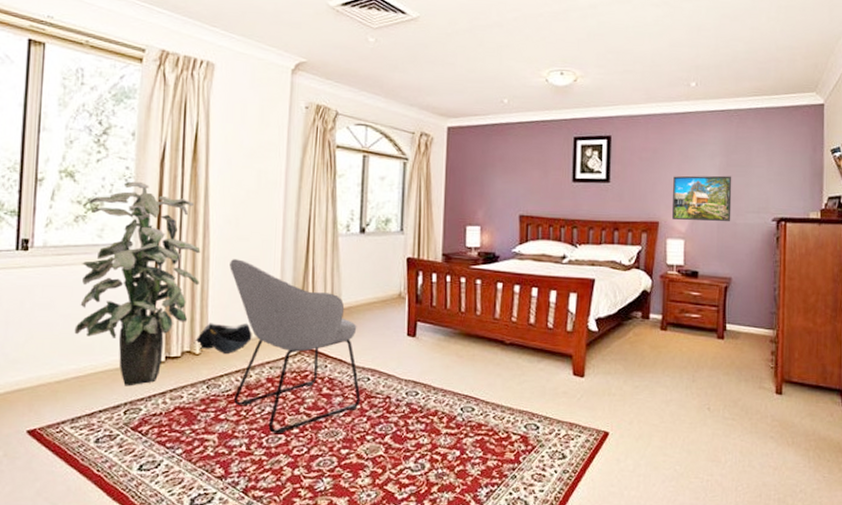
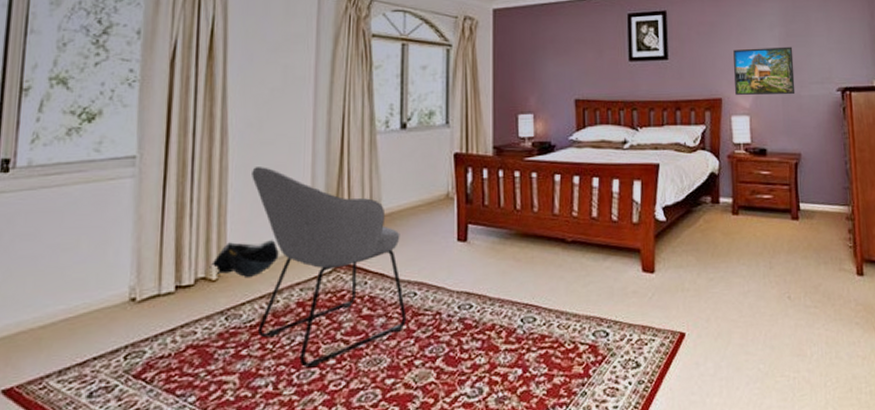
indoor plant: present [74,181,201,387] -> none [64,85,218,326]

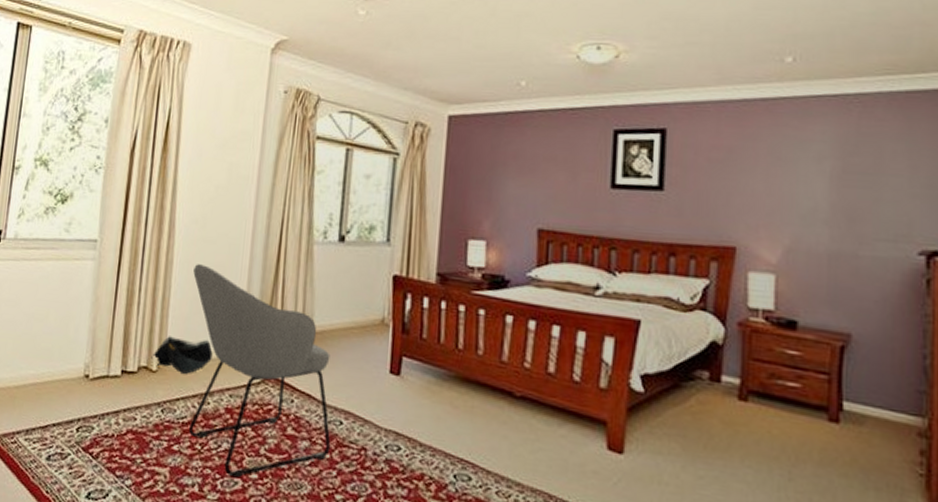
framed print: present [733,46,796,95] -> none [757,185,851,253]

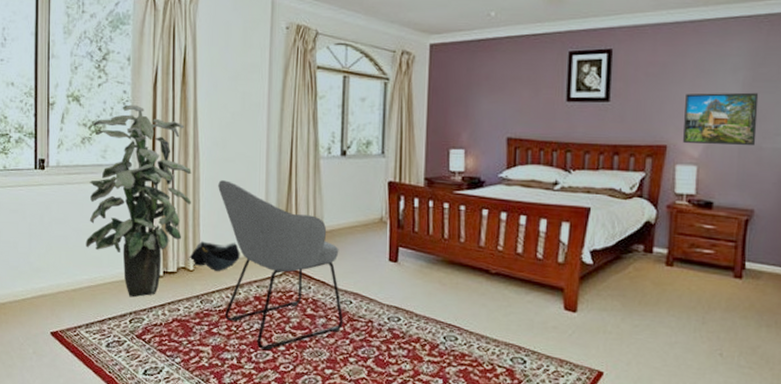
indoor plant: none [36,172,165,401] -> present [85,104,192,298]
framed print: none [757,185,851,253] -> present [683,92,759,146]

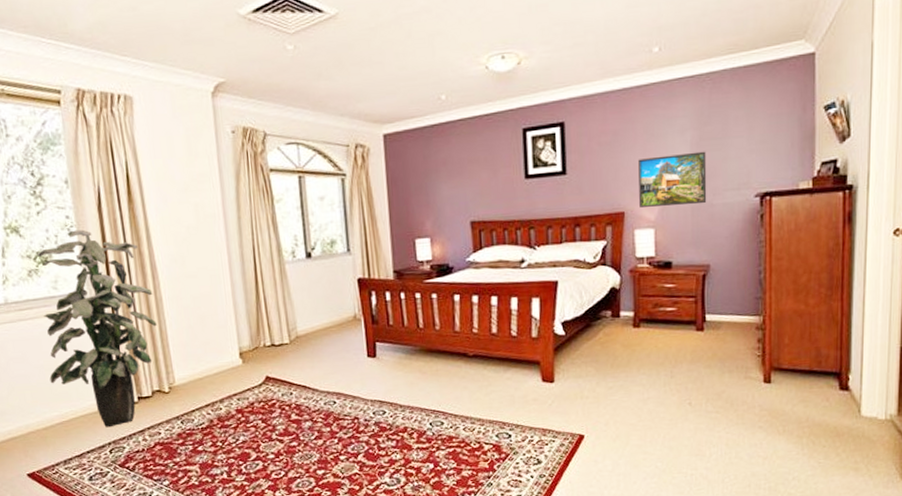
bag: present [188,241,240,271] -> none [161,358,216,390]
chair: present [218,180,344,351] -> none [182,297,330,461]

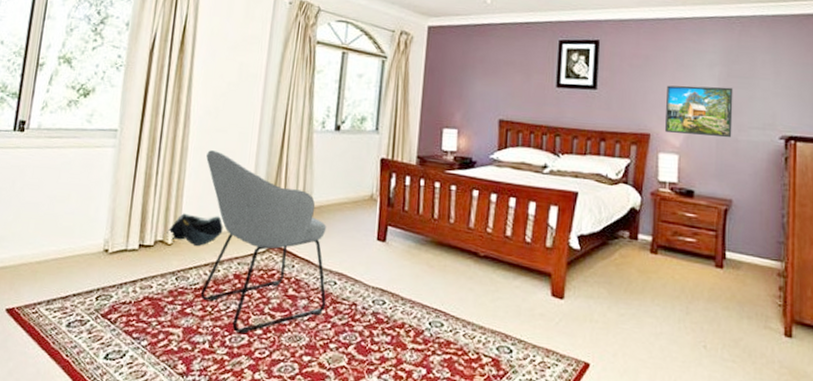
indoor plant: present [37,229,157,428] -> none [57,69,181,272]
bag: none [161,358,216,390] -> present [167,213,223,246]
chair: none [182,297,330,461] -> present [201,150,327,334]

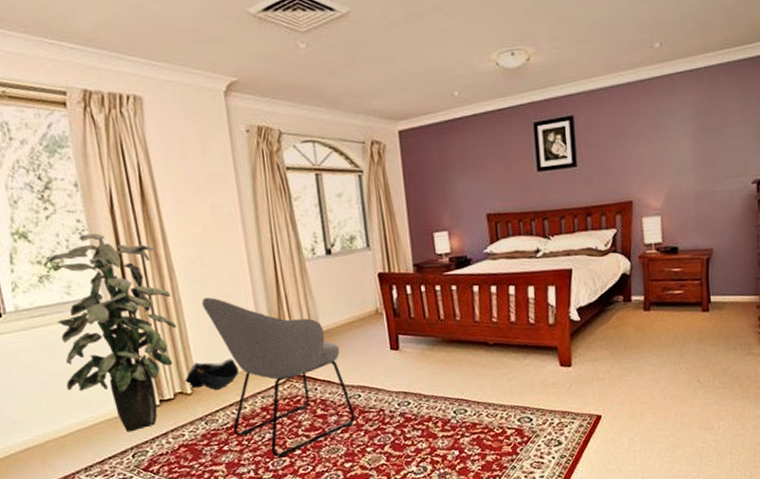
indoor plant: none [57,69,181,272] -> present [47,233,176,433]
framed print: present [665,85,733,138] -> none [644,141,709,196]

